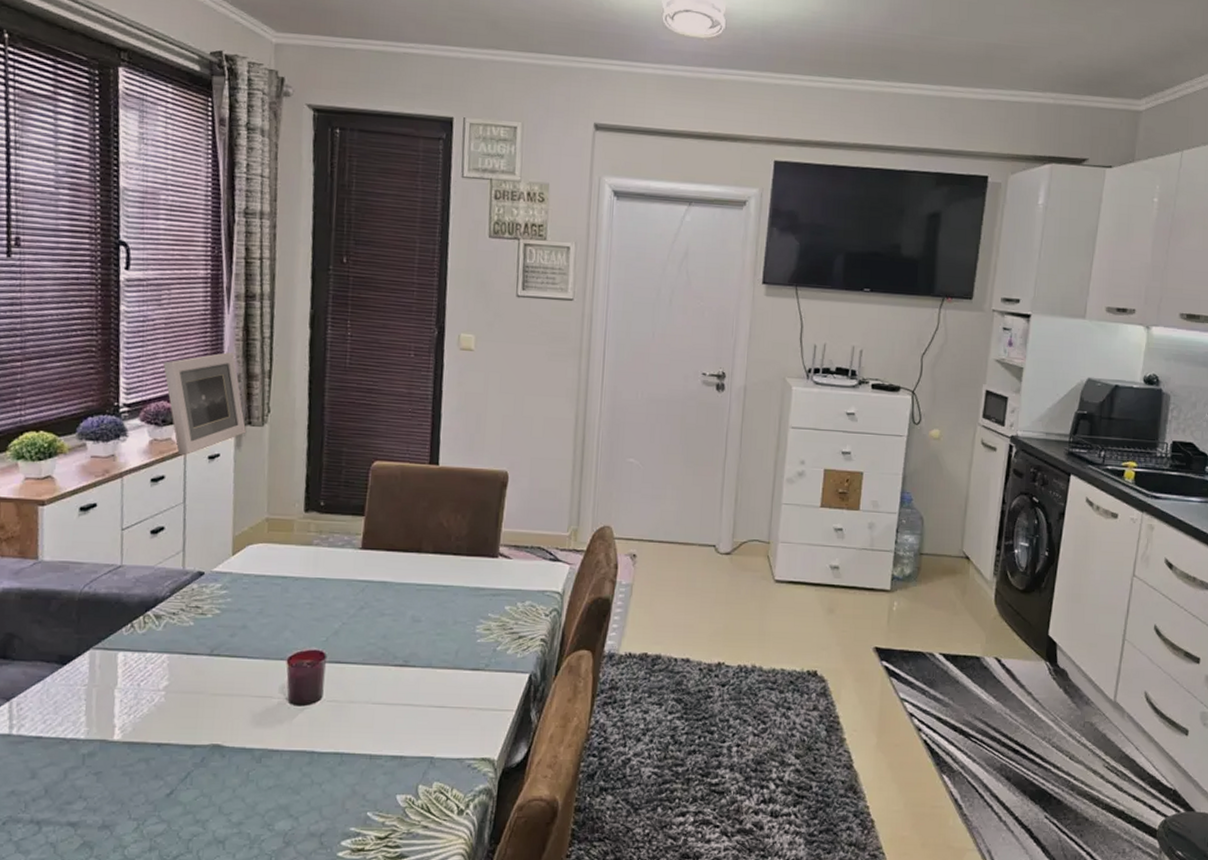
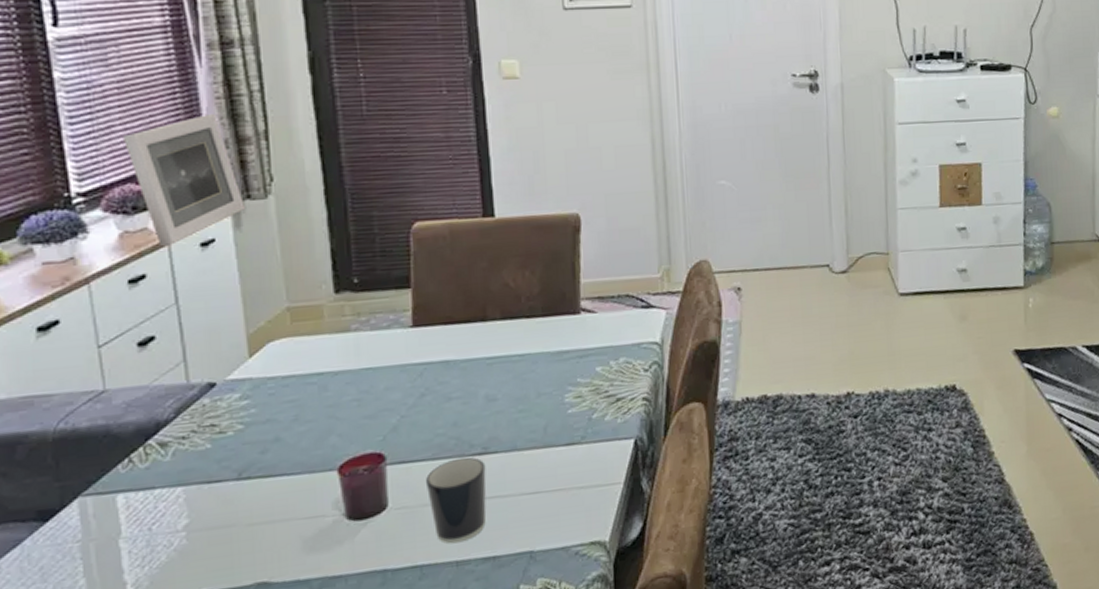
mug: none [355,666,404,739] -> present [426,457,487,544]

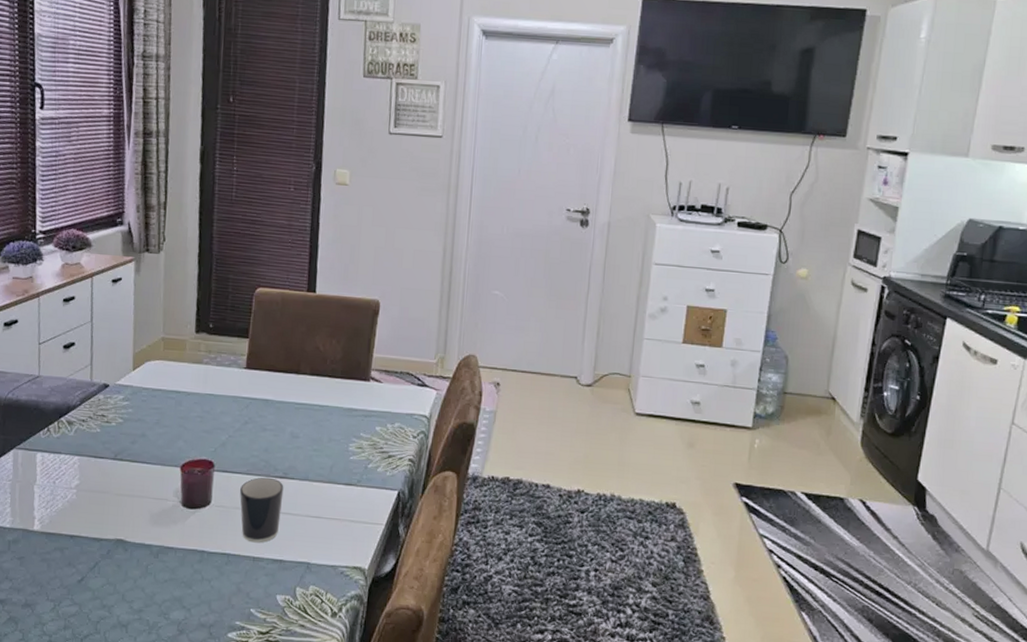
picture frame: present [124,114,246,247] -> none [73,185,145,279]

